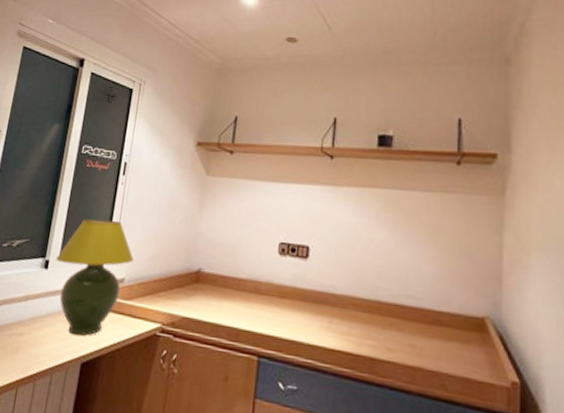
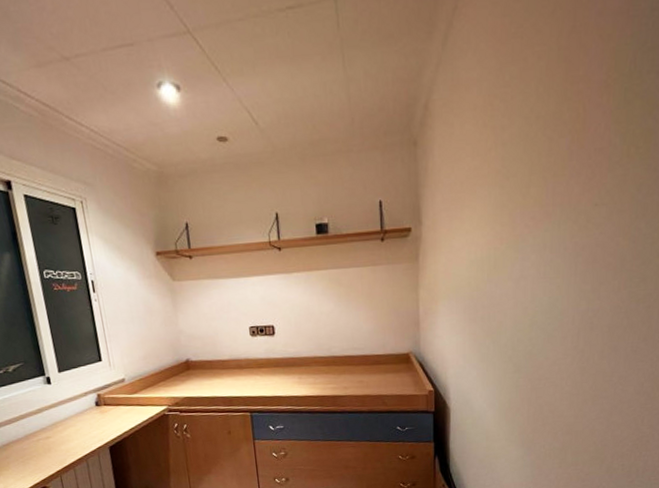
table lamp: present [56,219,134,337] -> none [55,333,128,429]

